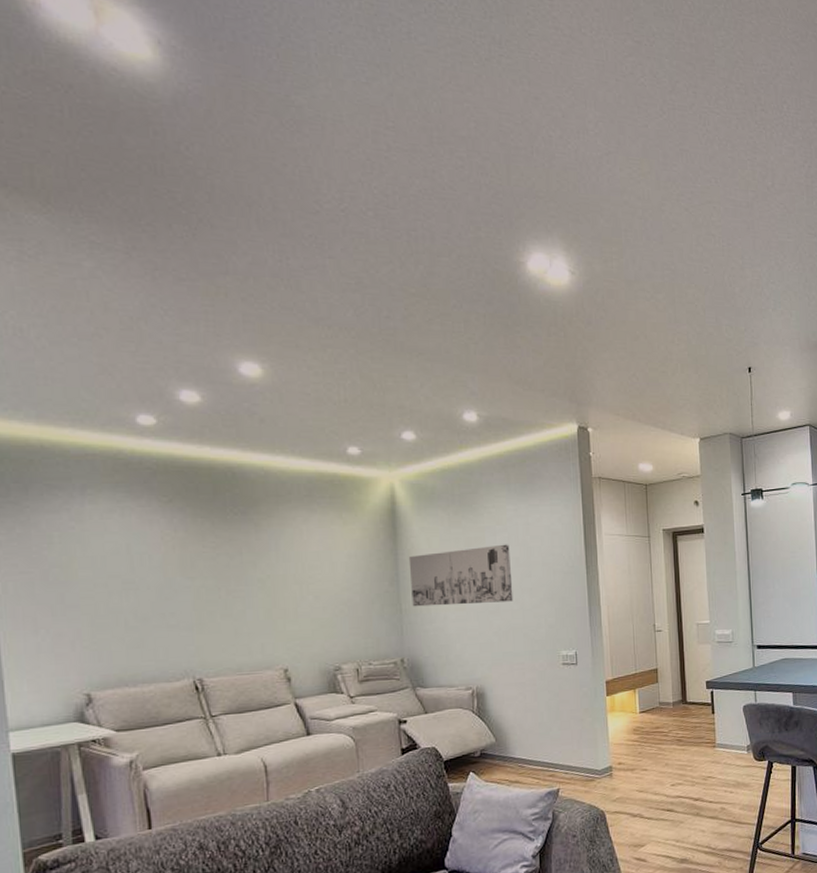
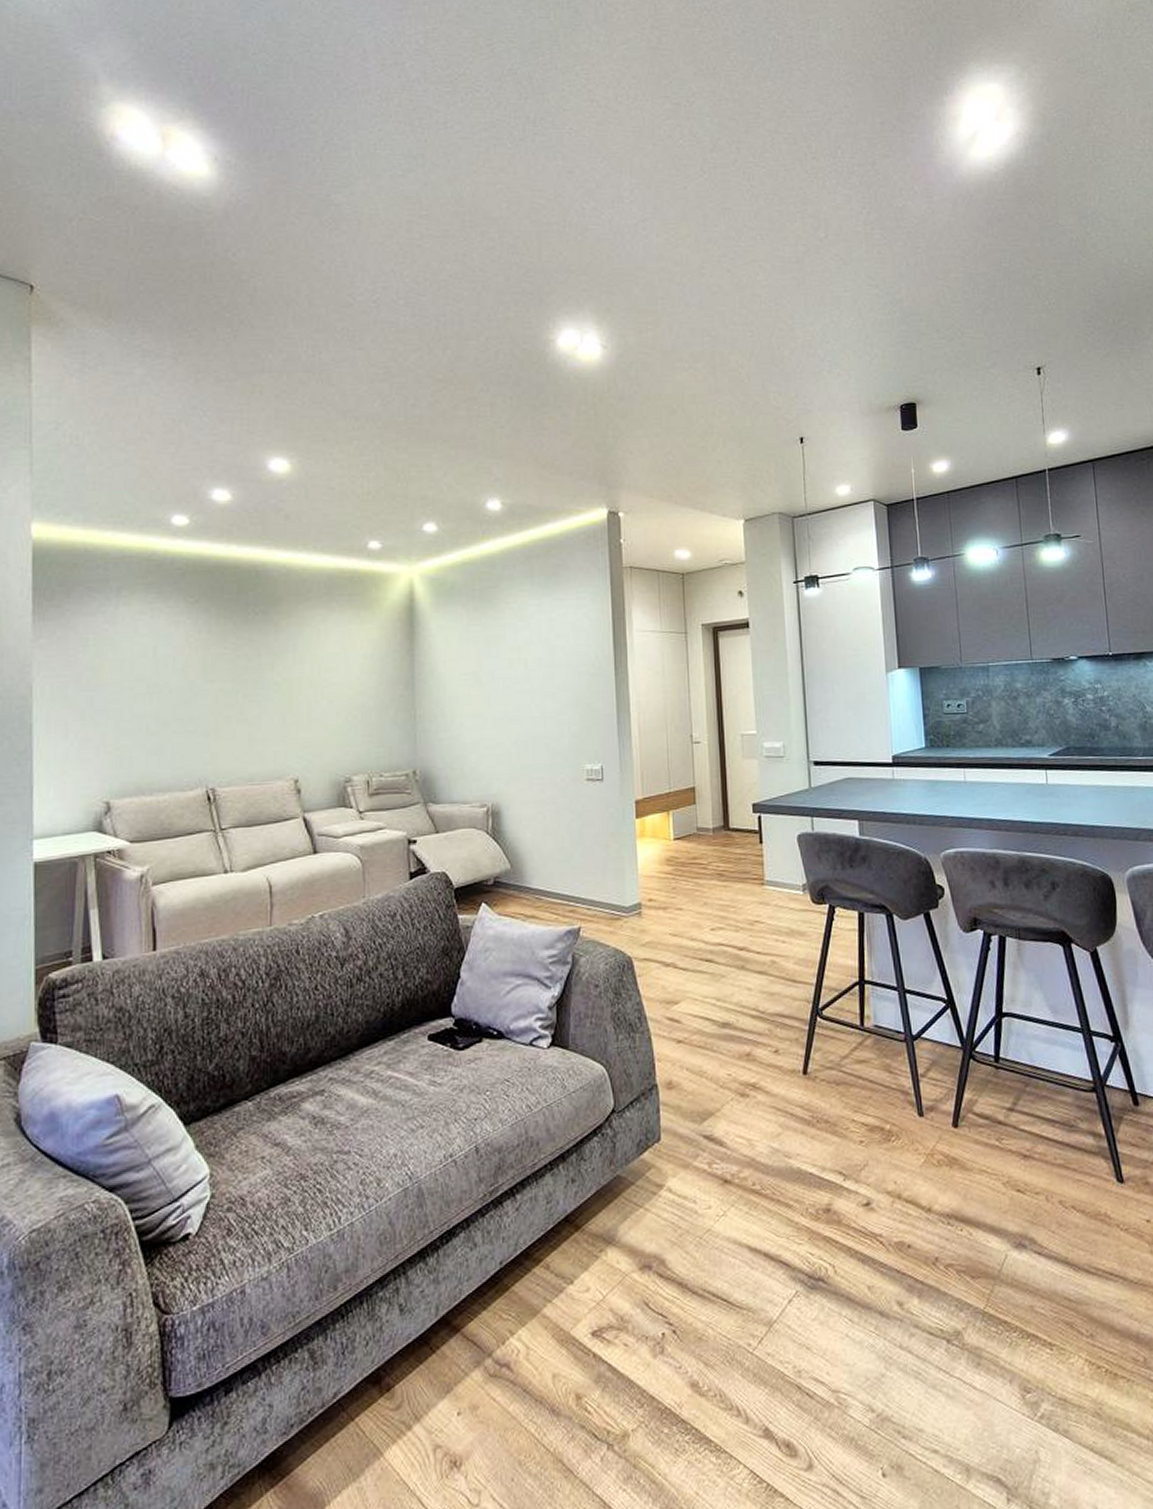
wall art: present [408,544,514,607] -> none [425,643,534,713]

